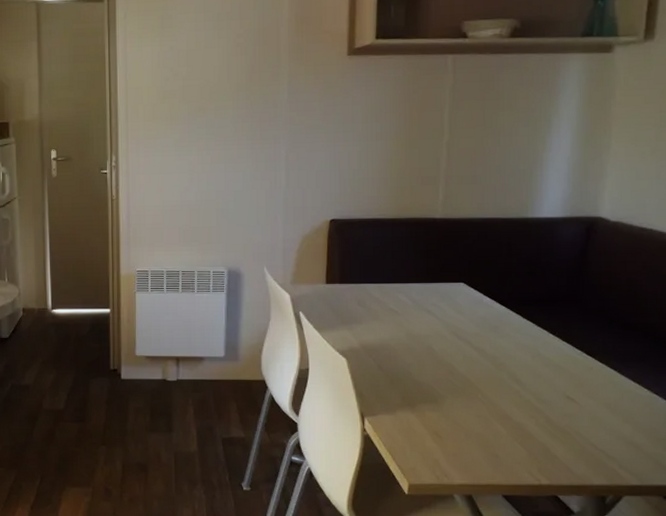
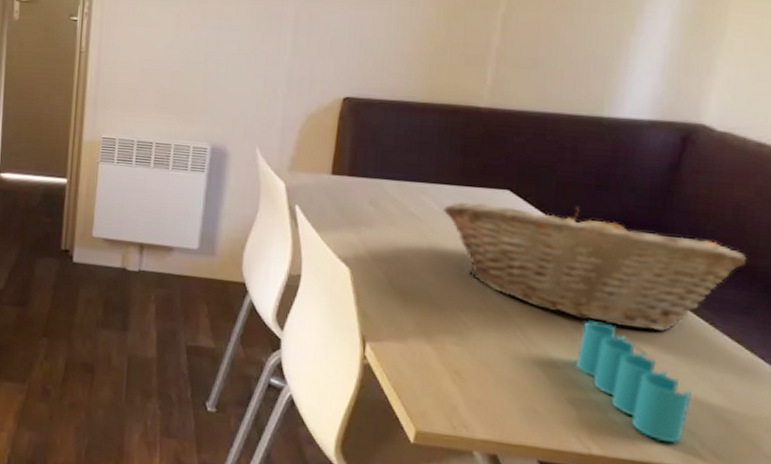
fruit basket: none [415,290,639,382] -> present [443,202,746,331]
pen holder: none [524,380,609,468] -> present [576,320,692,444]

